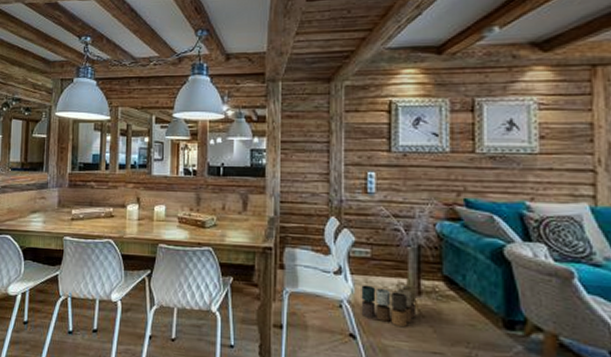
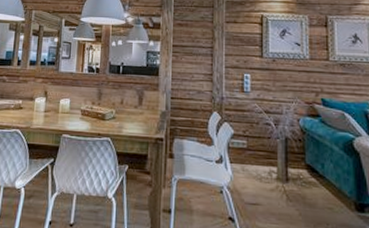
pouf: present [361,285,417,328] -> none [239,172,285,211]

